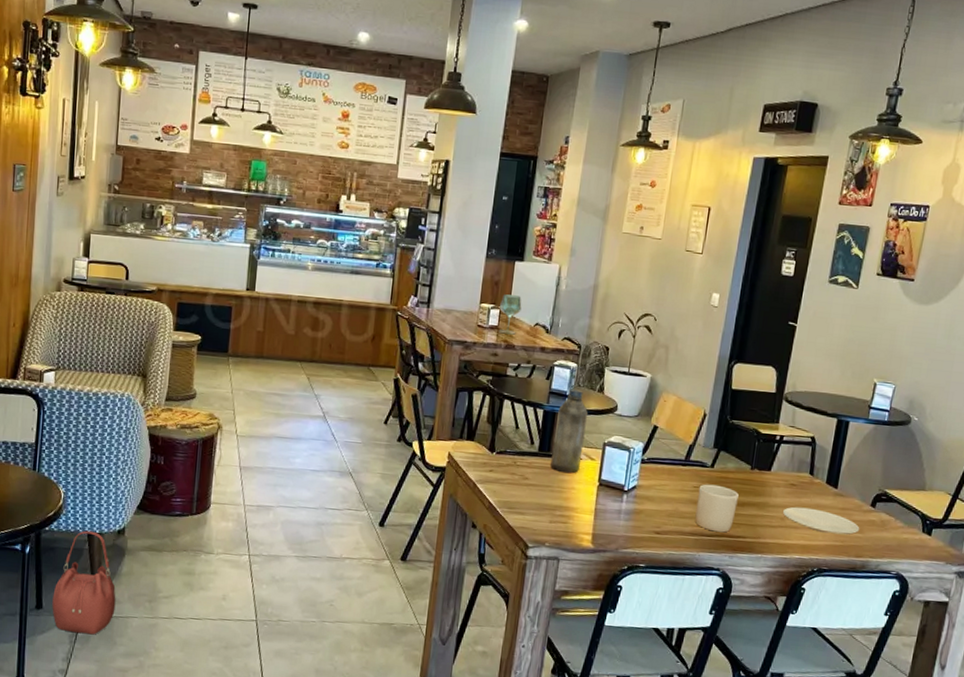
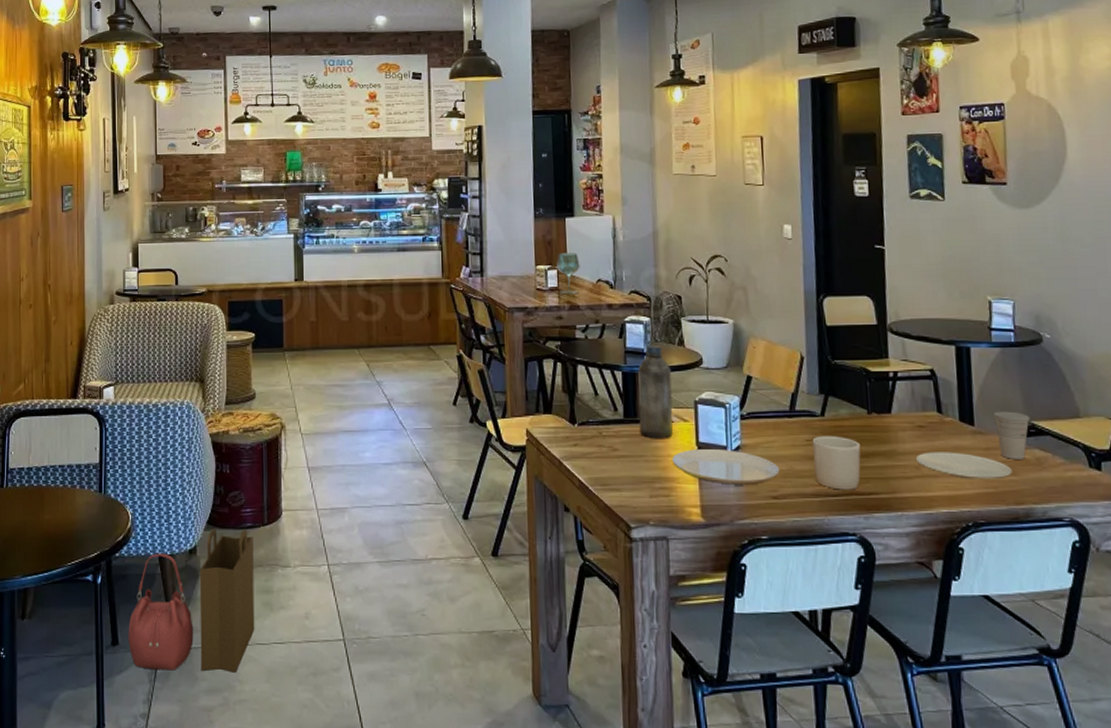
shopping bag: none [119,513,181,641] -> present [199,528,255,673]
plate: none [574,484,667,521] -> present [671,449,780,485]
cup: none [853,478,885,520] -> present [994,411,1030,459]

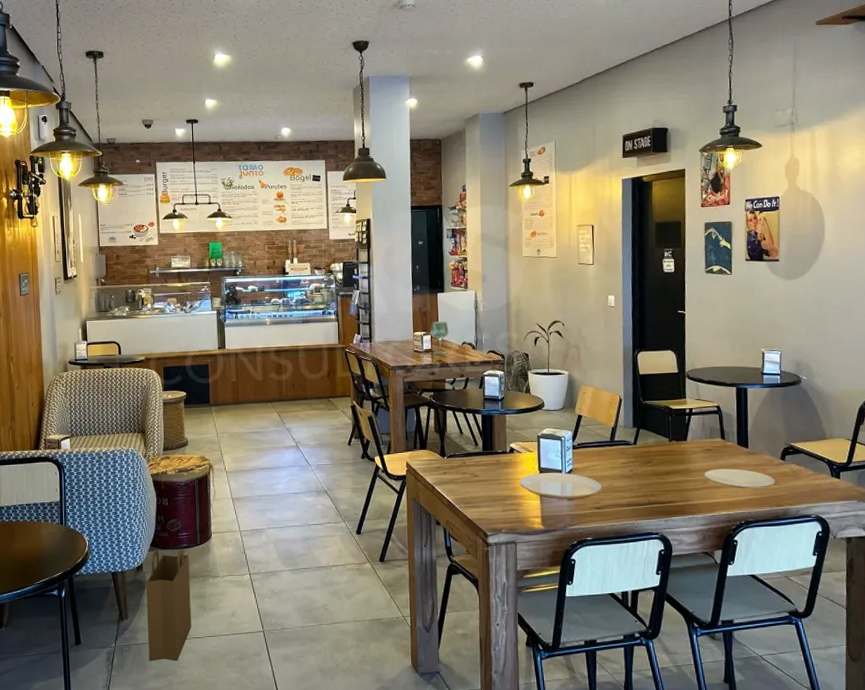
handbag: present [128,553,194,671] -> none [88,570,142,662]
water bottle: present [638,345,673,439] -> none [494,393,521,467]
mug: present [812,435,861,490] -> none [627,459,663,500]
cup: present [994,411,1030,459] -> none [763,436,789,472]

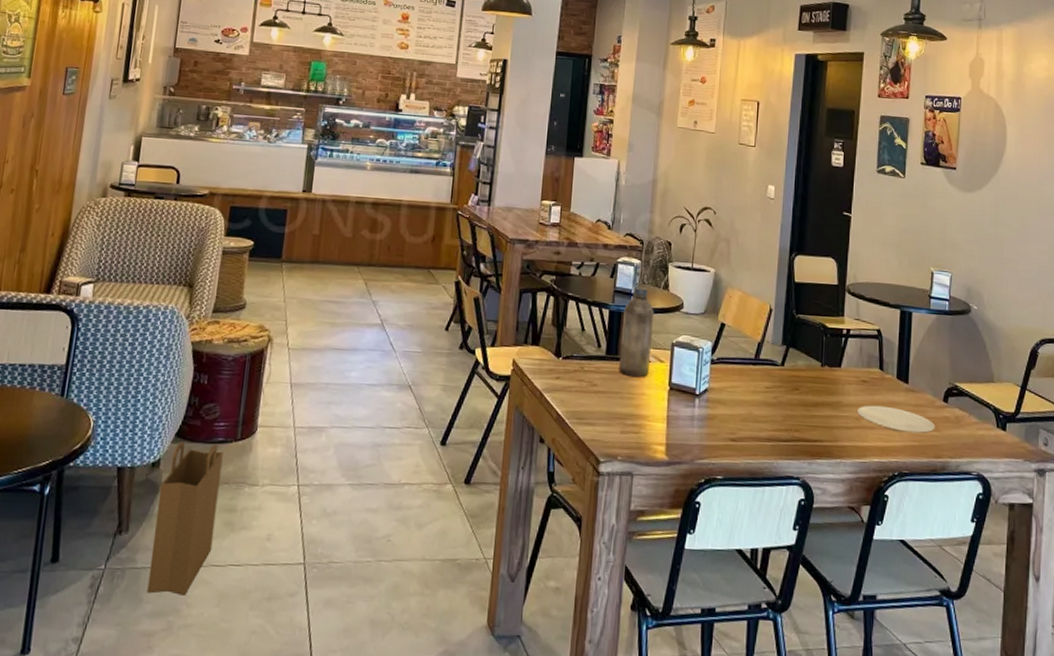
wine glass: present [430,321,449,355] -> none [560,191,583,232]
water bottle: none [494,393,521,467] -> present [619,287,655,378]
plate: present [519,472,602,500] -> none [644,389,740,427]

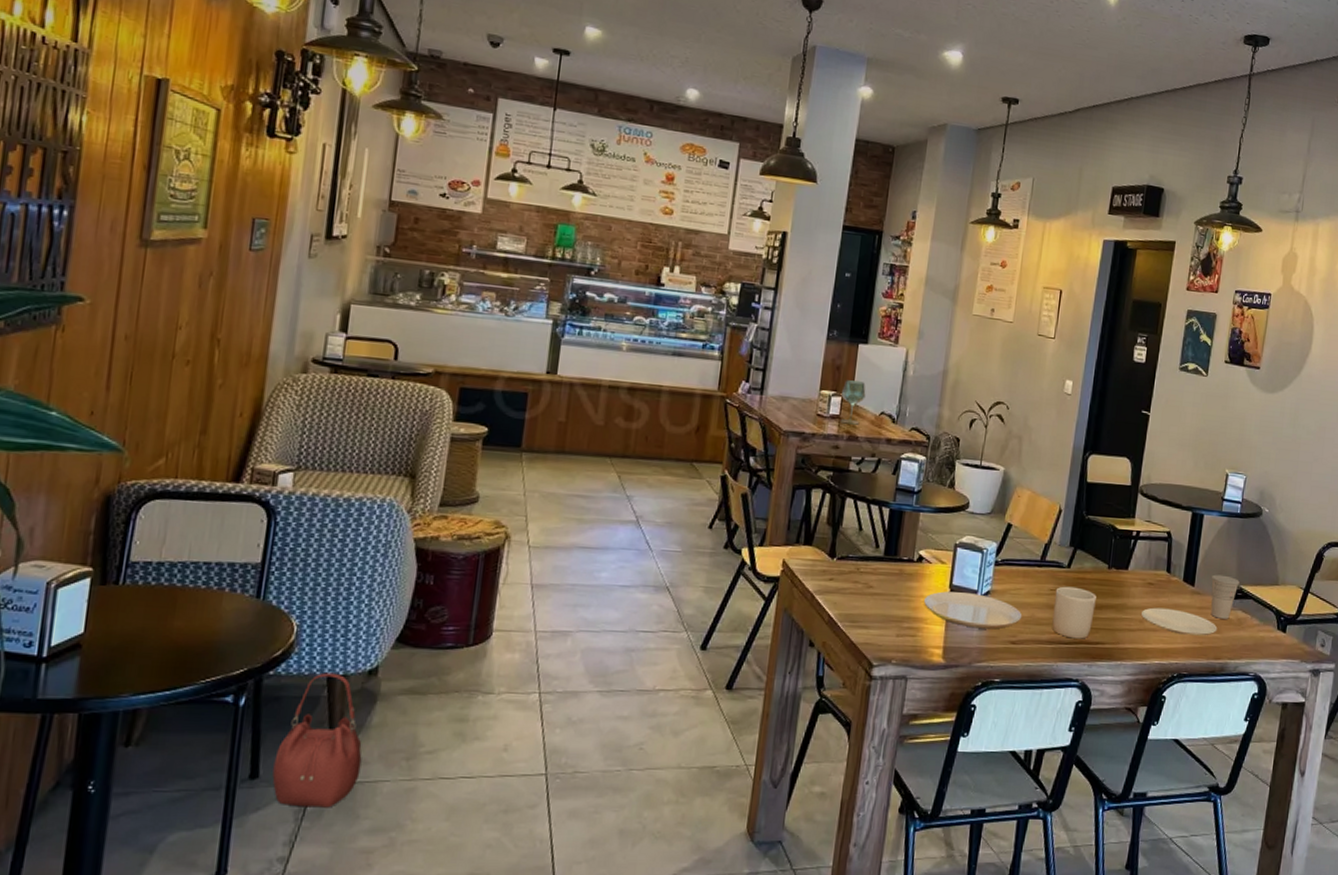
handbag: none [70,464,146,592] -> present [272,672,362,808]
shopping bag: present [147,441,223,596] -> none [364,647,453,810]
wine glass: none [560,191,583,232] -> present [840,380,866,425]
water bottle: present [619,287,655,378] -> none [897,484,938,580]
plate: none [644,389,740,427] -> present [923,591,1023,630]
mug: none [770,384,811,437] -> present [1052,586,1096,639]
cup: none [925,372,954,417] -> present [1210,574,1240,619]

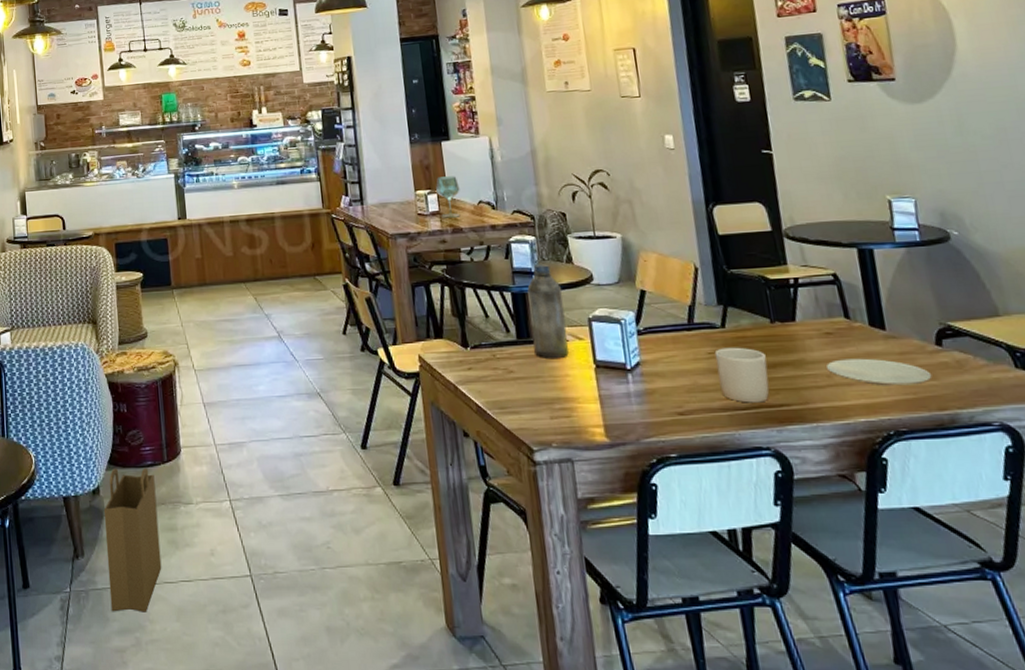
handbag: present [272,672,362,808] -> none [38,494,103,612]
shopping bag: none [364,647,453,810] -> present [103,468,162,612]
water bottle: none [897,484,938,580] -> present [527,264,569,359]
plate: present [923,591,1023,630] -> none [569,366,684,403]
cup: present [1210,574,1240,619] -> none [905,313,945,363]

